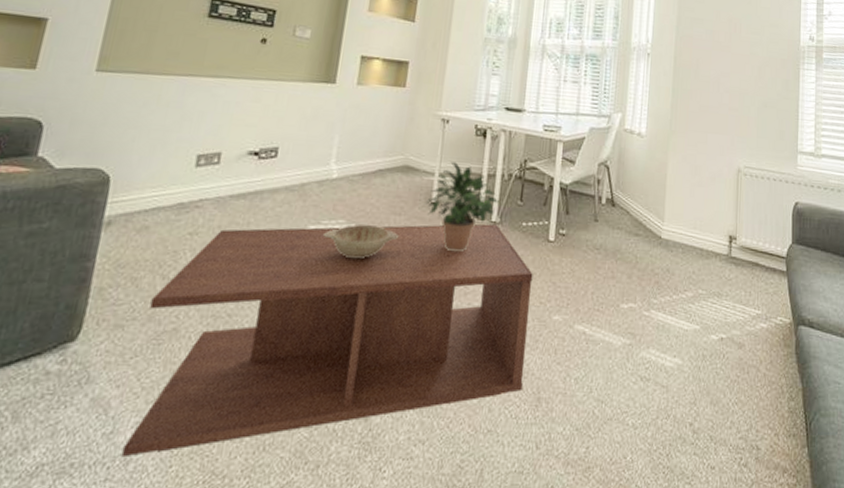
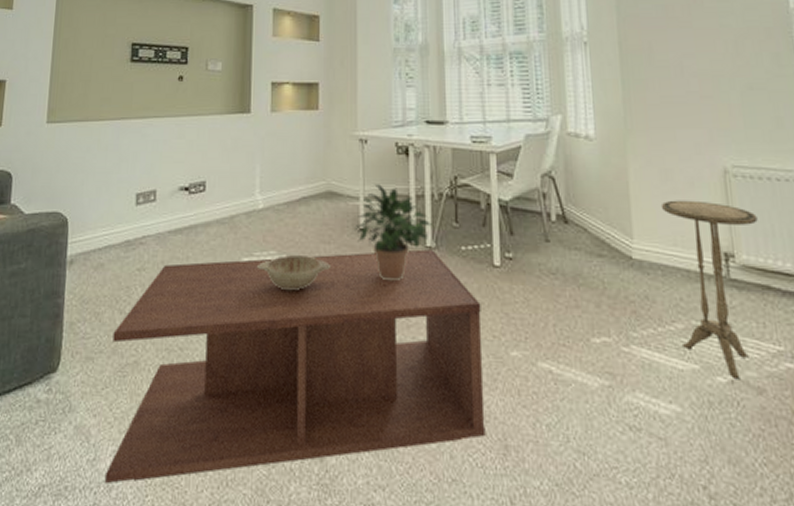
side table: none [688,191,756,337] -> present [660,200,758,380]

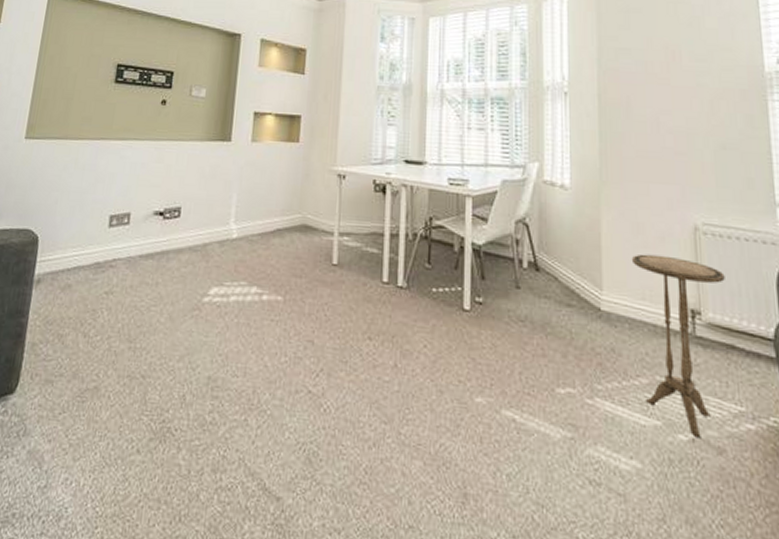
coffee table: present [104,249,486,485] -> none [53,288,448,514]
decorative bowl: present [256,254,332,291] -> none [225,286,301,324]
potted plant: present [351,184,434,282] -> none [324,220,406,320]

